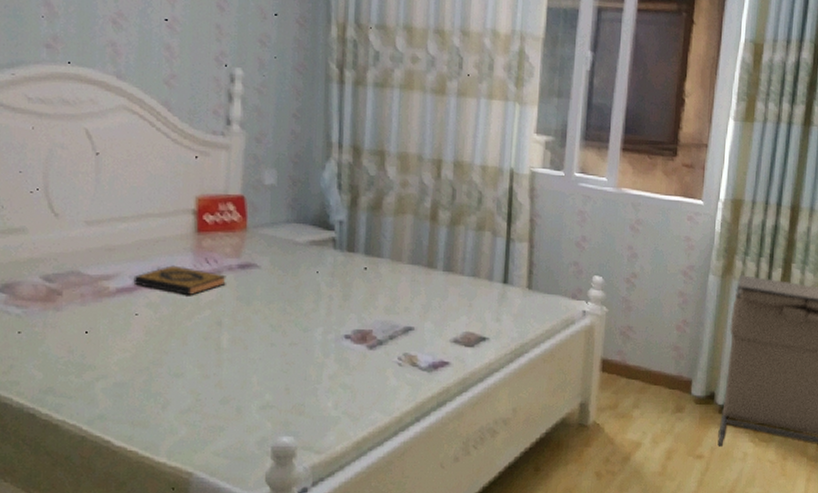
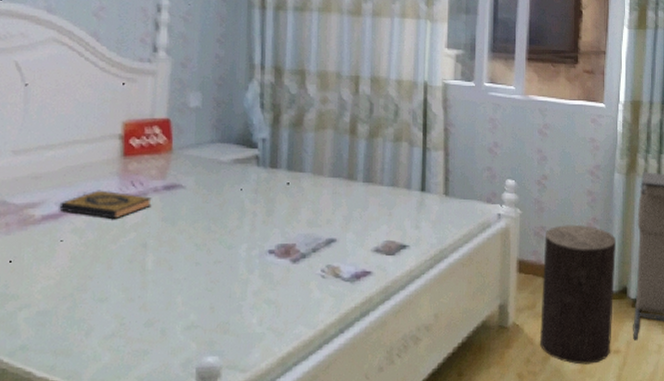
stool: none [620,325,706,467] -> present [539,224,616,365]

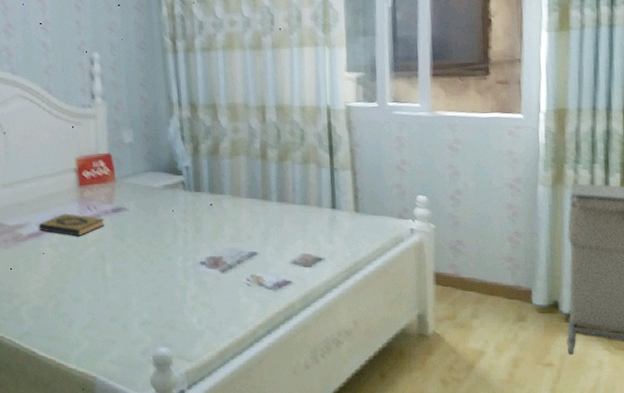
stool: present [539,224,616,365] -> none [461,238,544,375]

